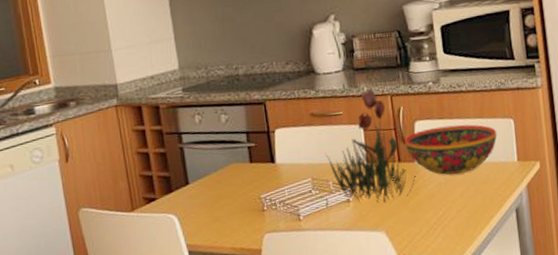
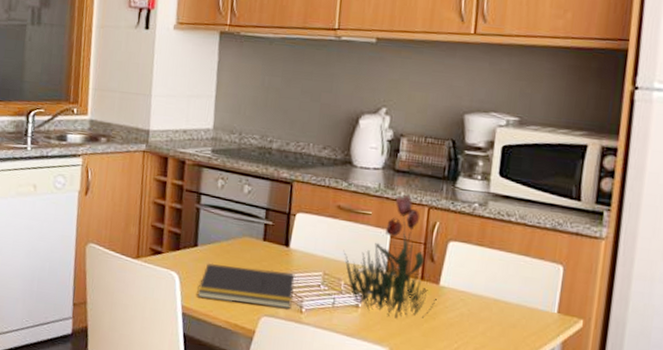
notepad: none [198,186,290,233] -> present [197,262,295,309]
bowl: present [405,124,497,175] -> none [432,252,541,310]

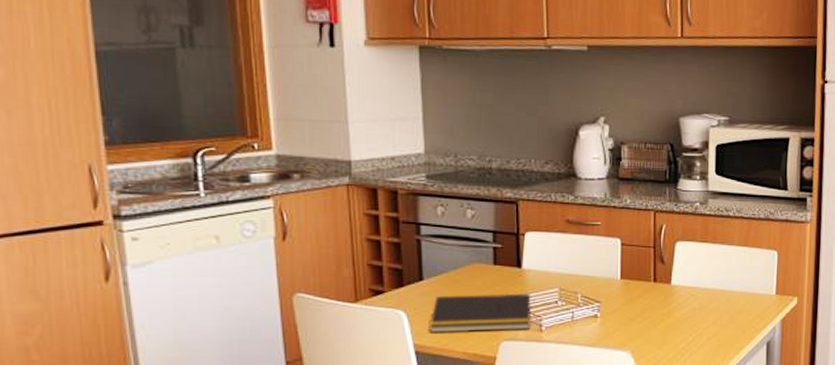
flower: present [343,194,437,319] -> none [577,201,670,322]

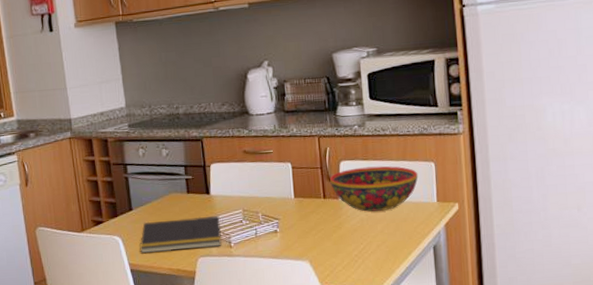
bowl: none [663,250,759,301] -> present [330,166,418,212]

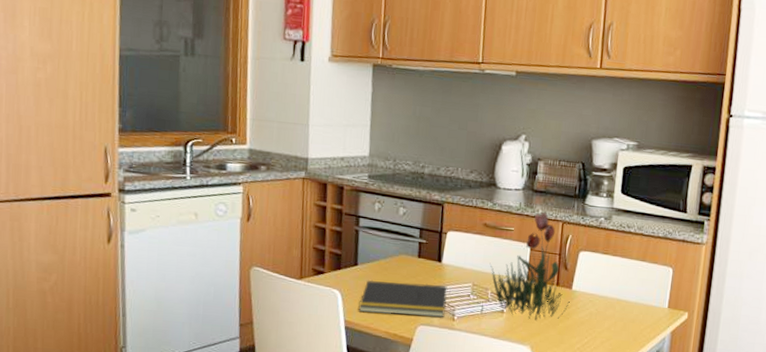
flower: none [255,129,339,235] -> present [489,212,570,320]
bowl: present [330,166,418,212] -> none [566,260,655,309]

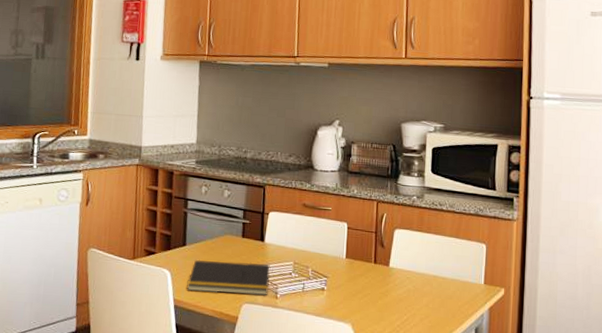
flower: present [489,212,570,320] -> none [309,191,388,298]

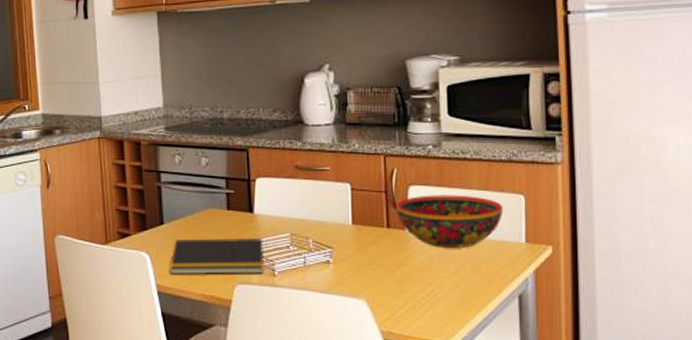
bowl: none [383,238,469,286] -> present [396,195,504,249]

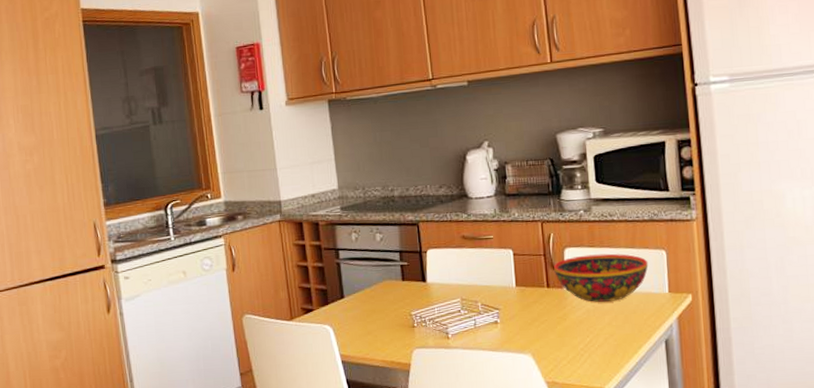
notepad: present [169,237,264,275] -> none [351,305,439,344]

